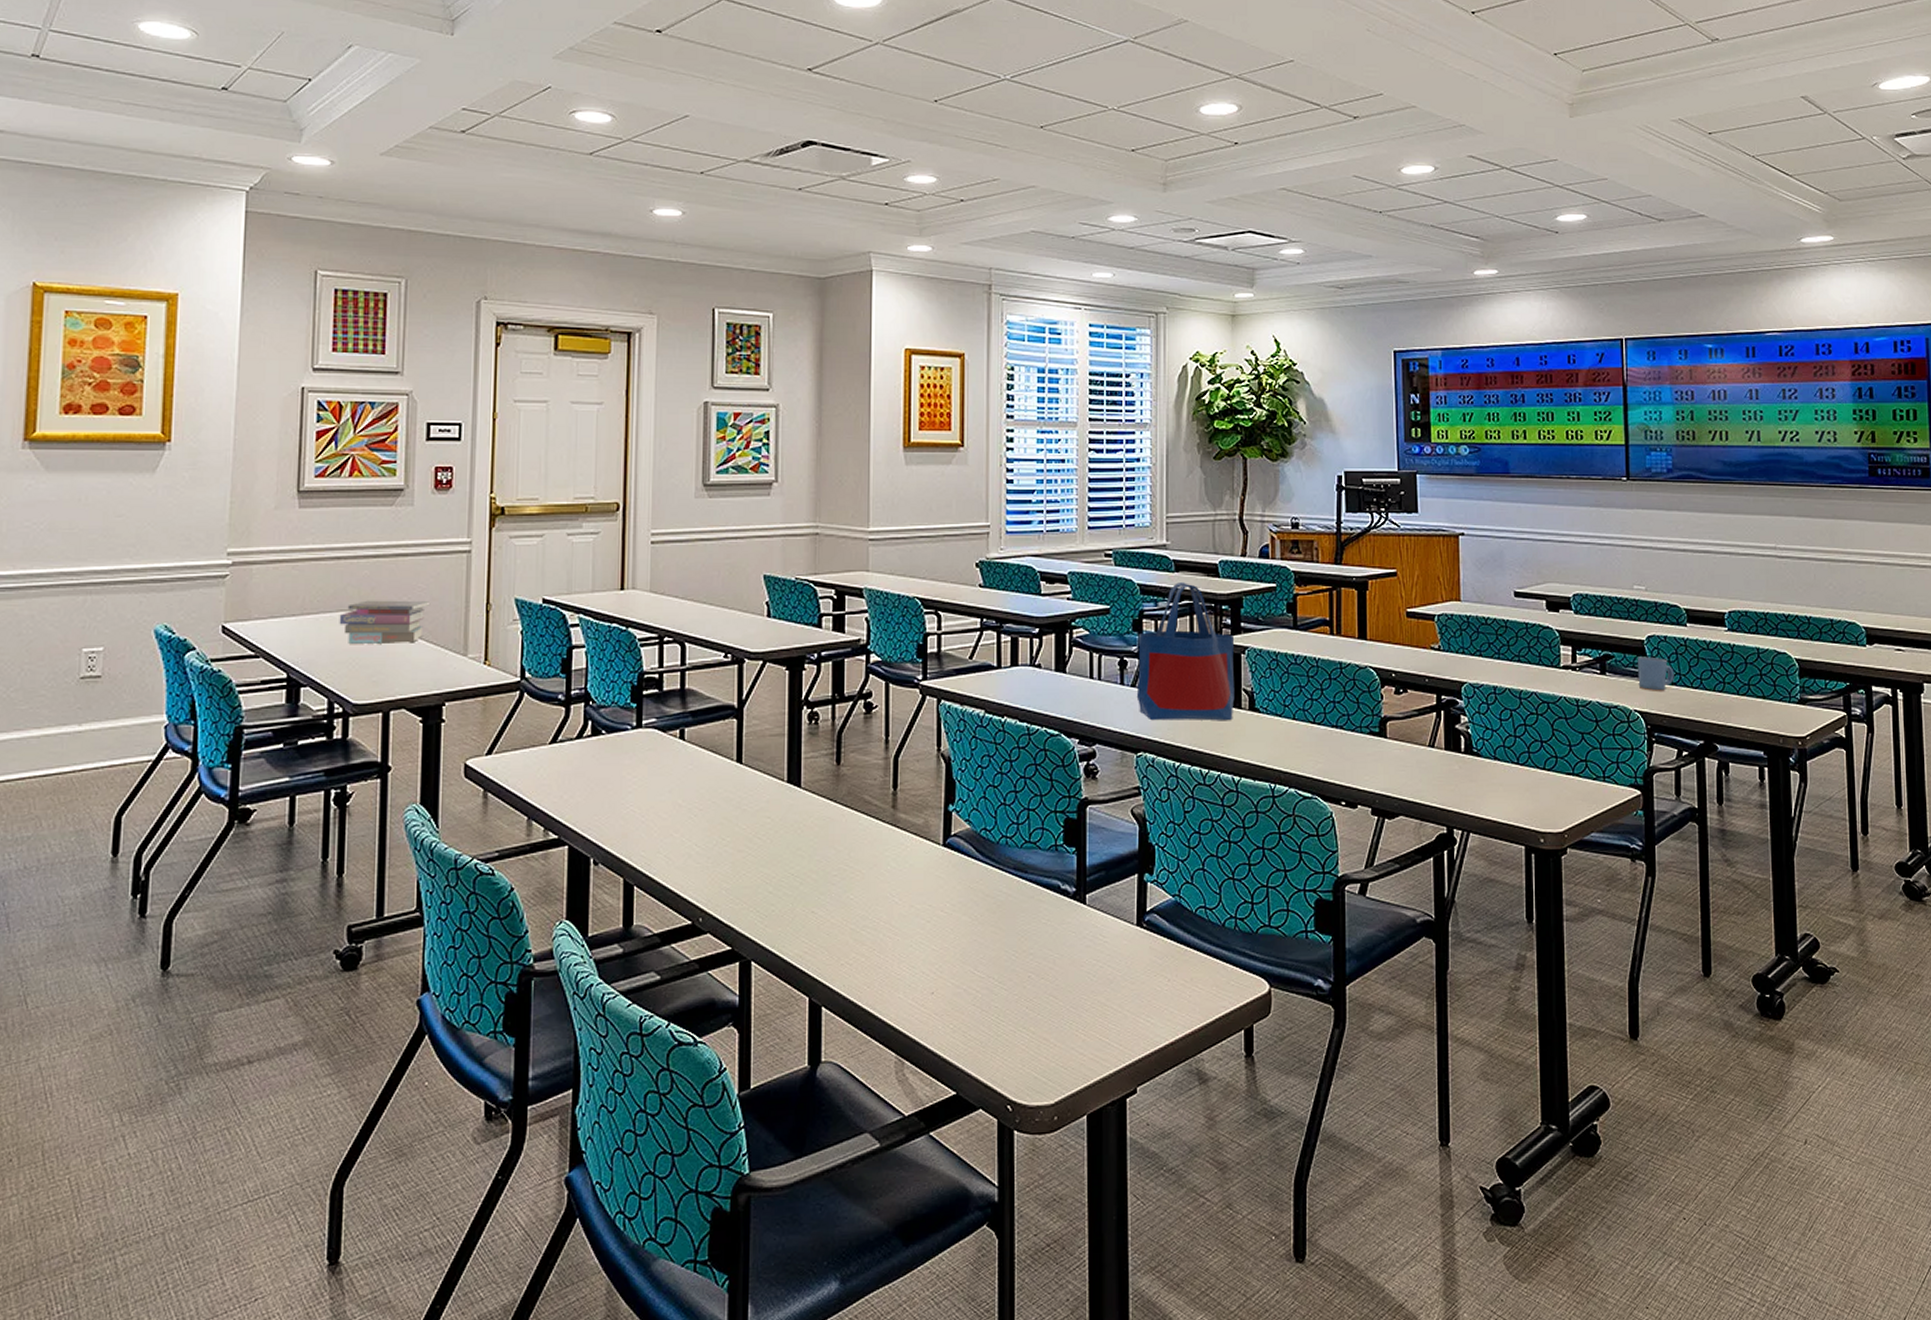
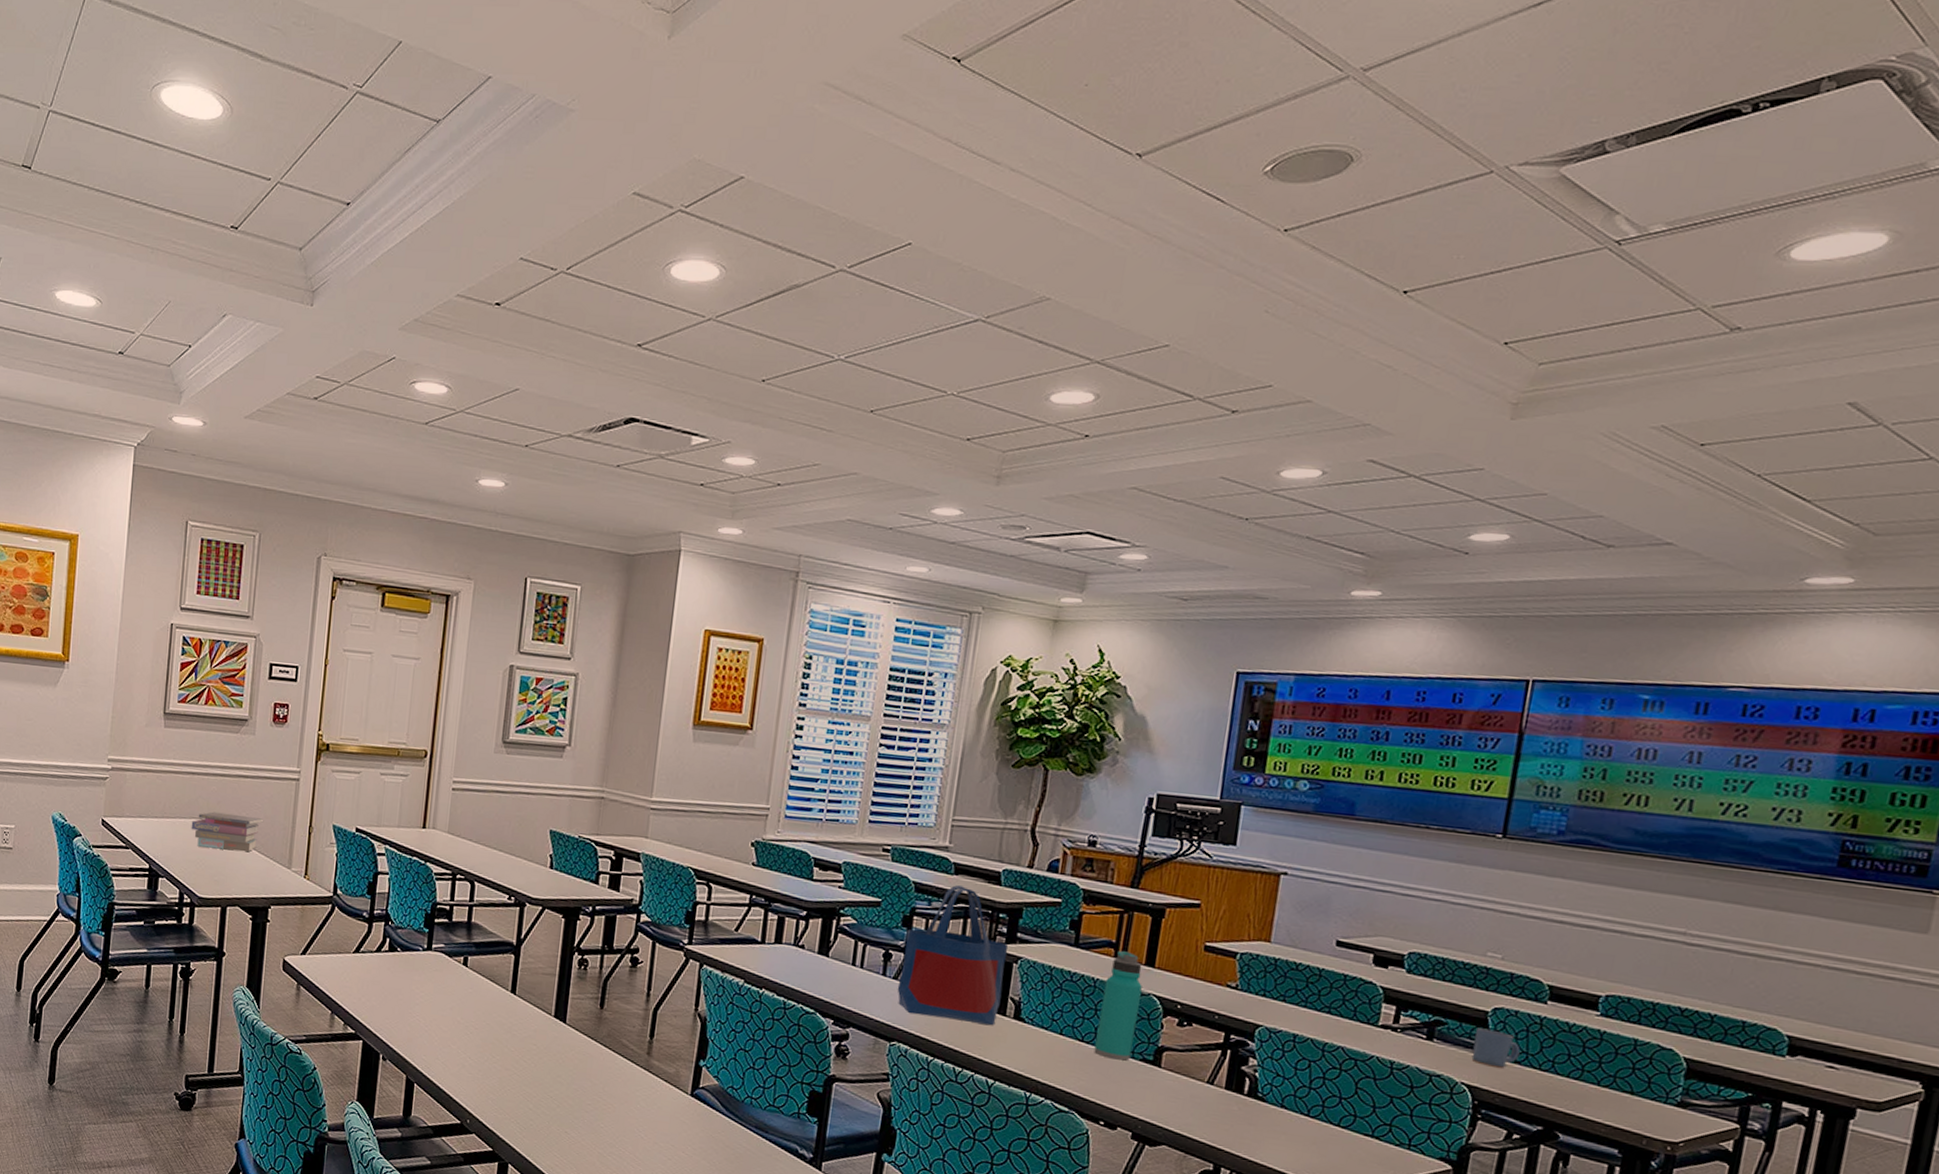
water bottle: none [1326,628,1359,737] -> present [1094,951,1142,1061]

